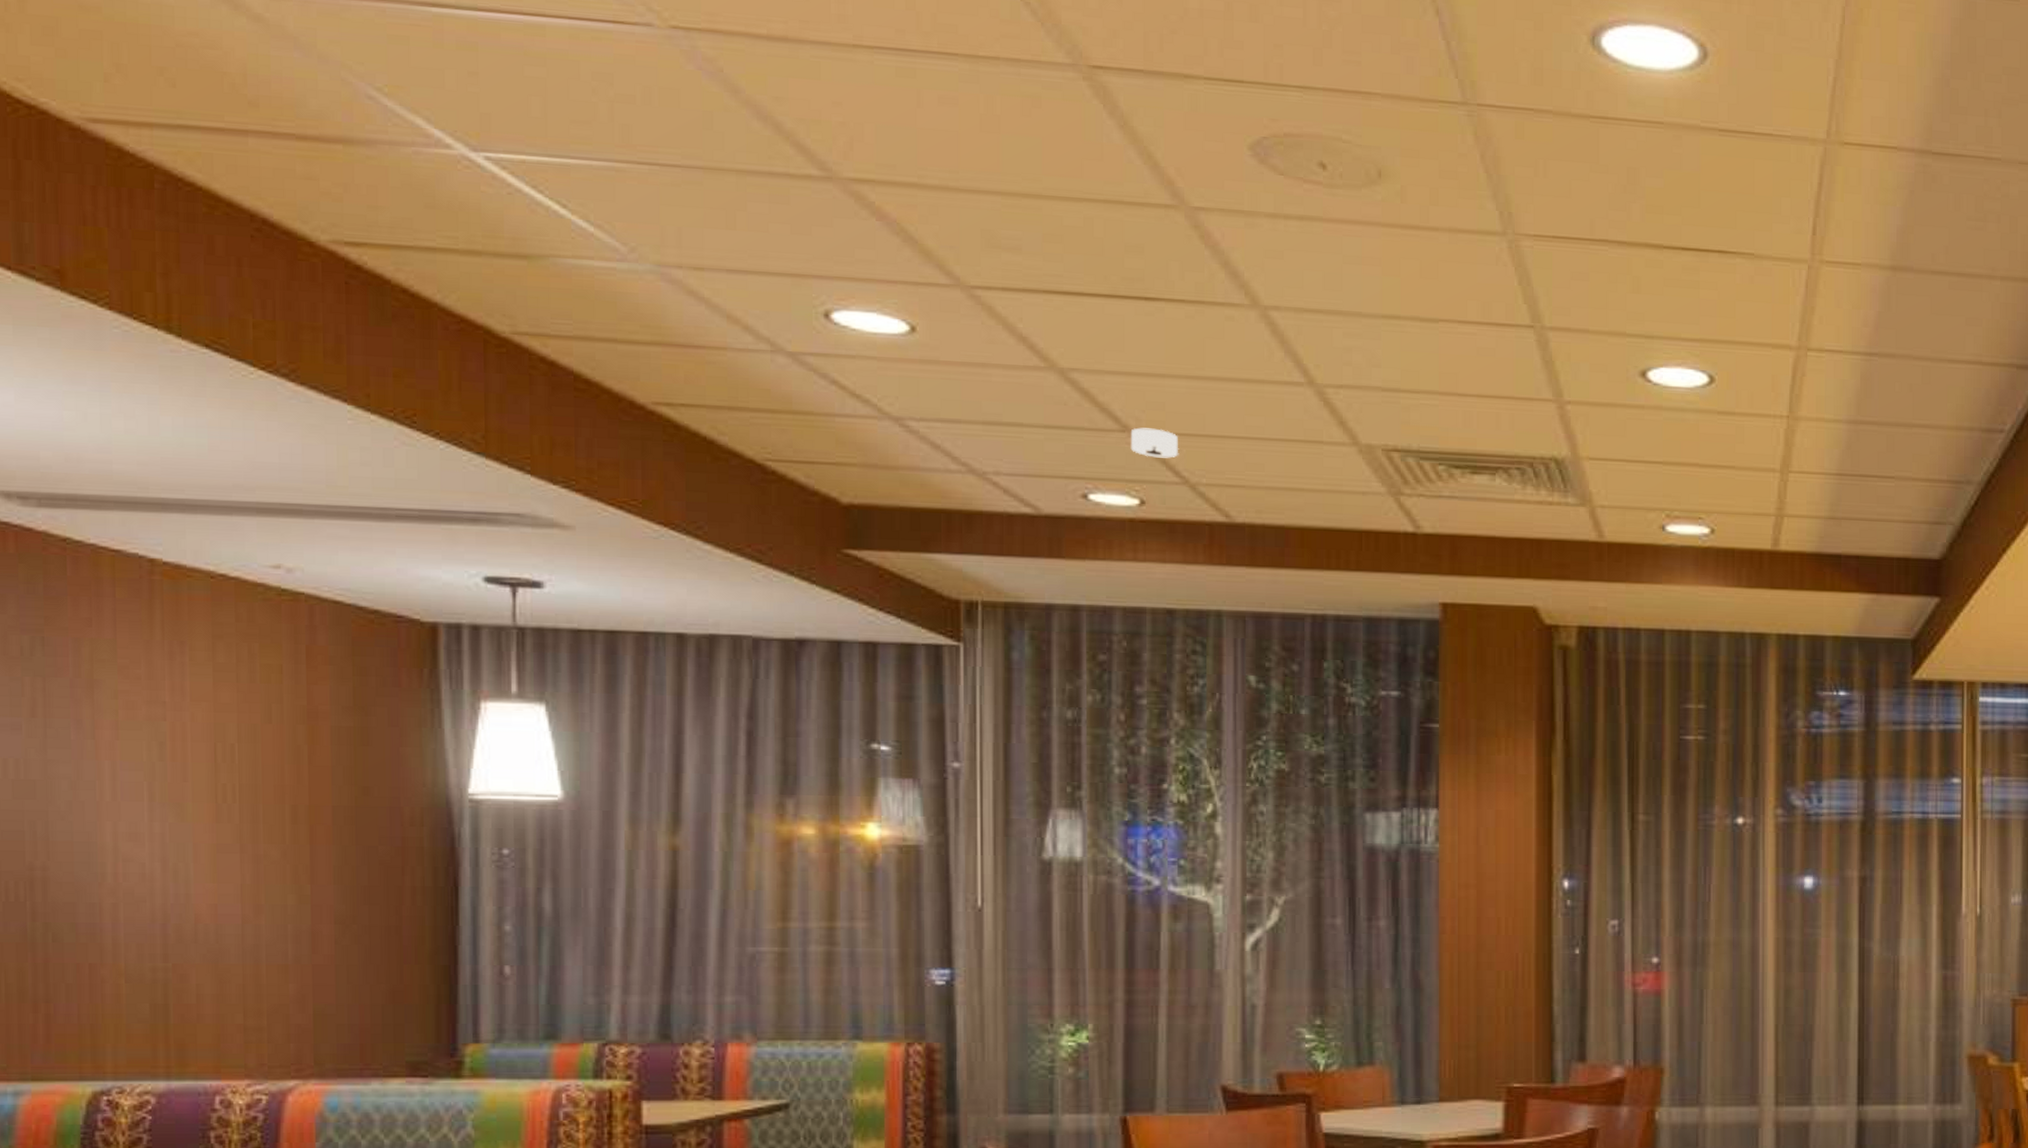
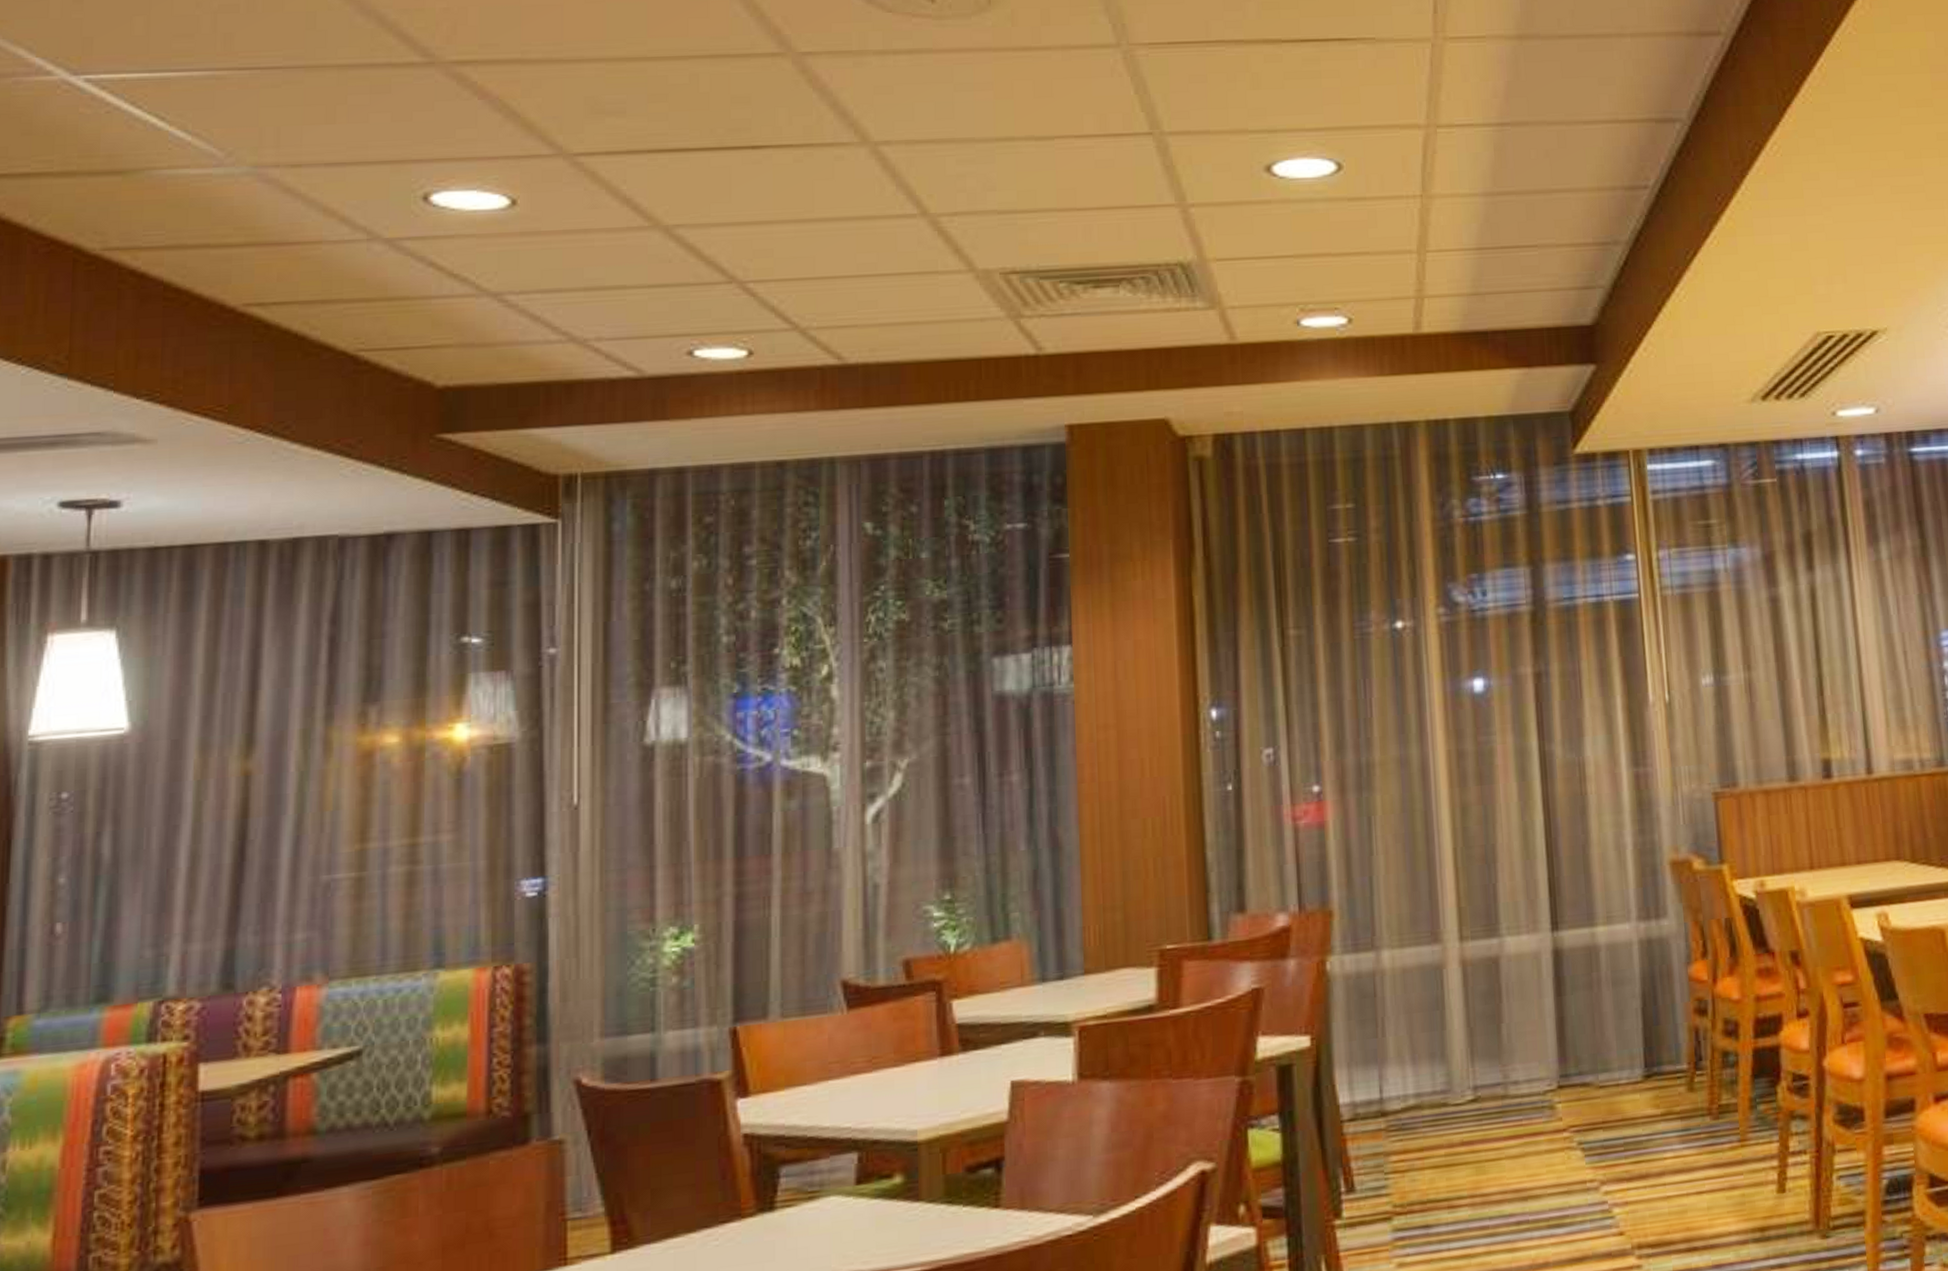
smoke detector: present [1130,427,1179,458] -> none [737,276,789,306]

